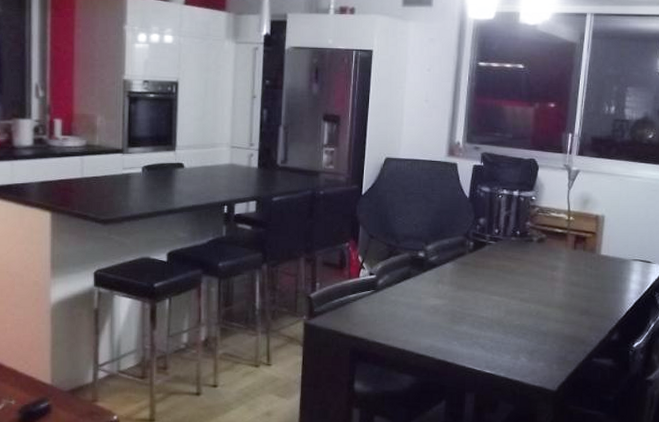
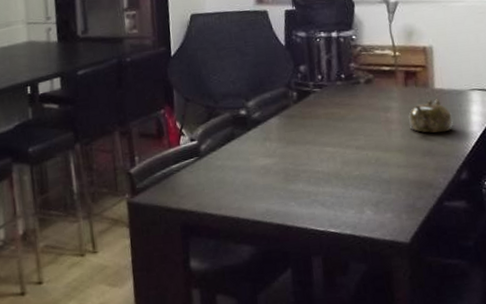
teapot: none [573,264,612,296] -> present [409,99,453,134]

